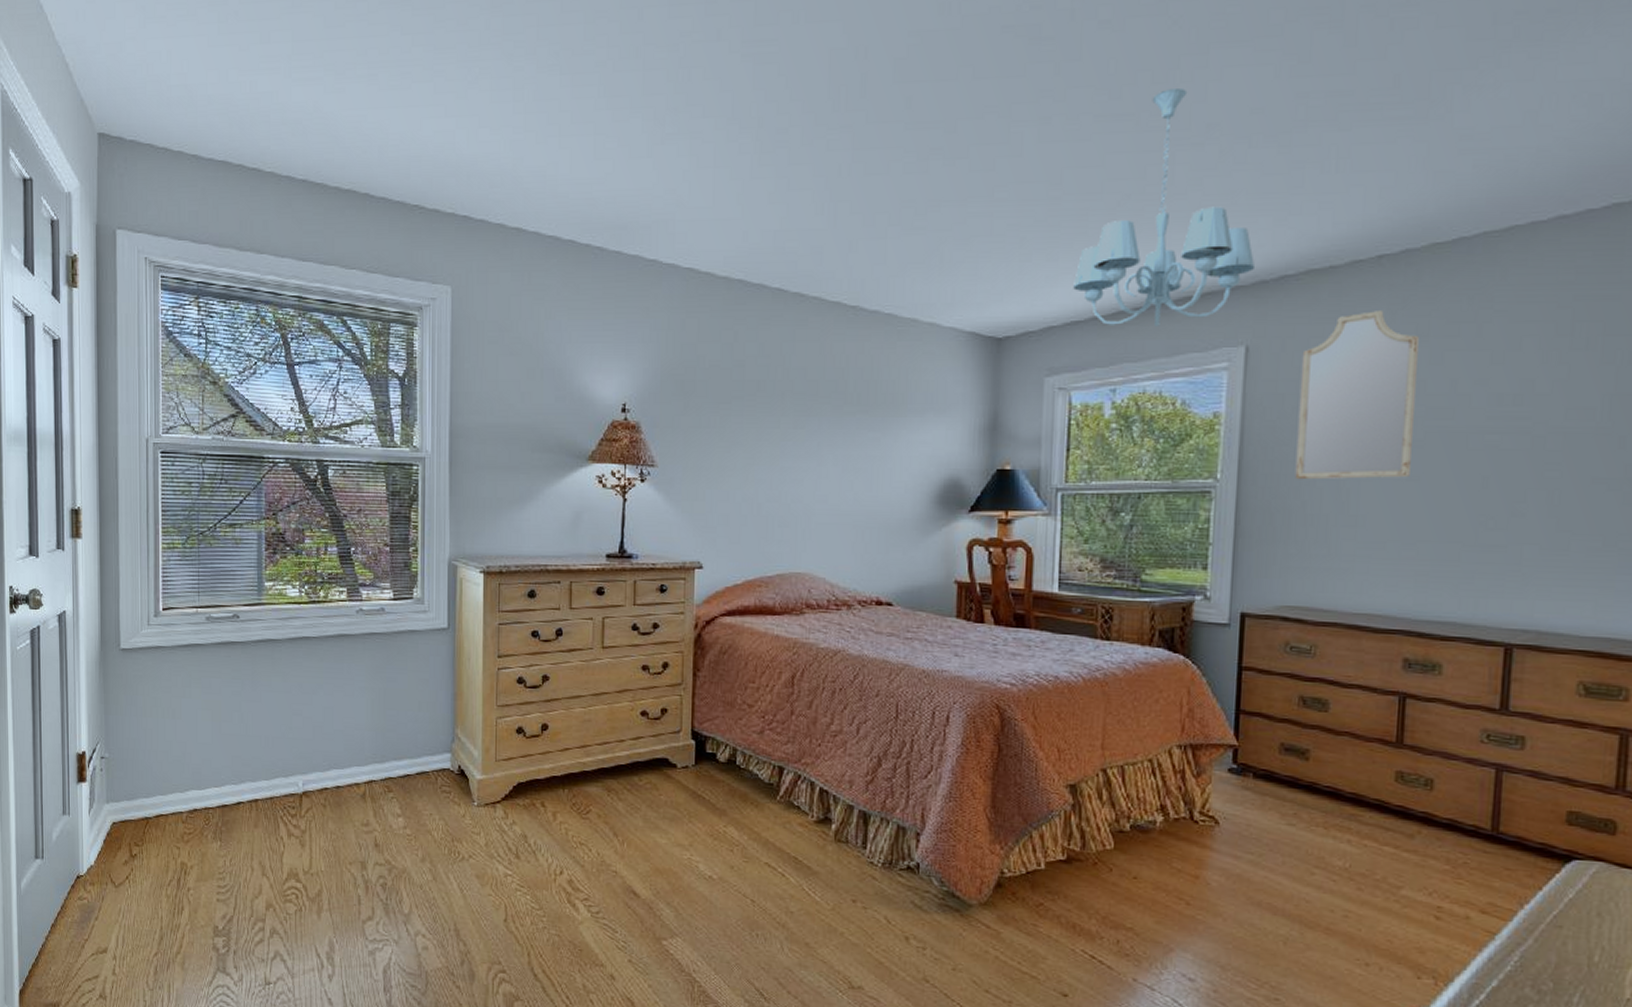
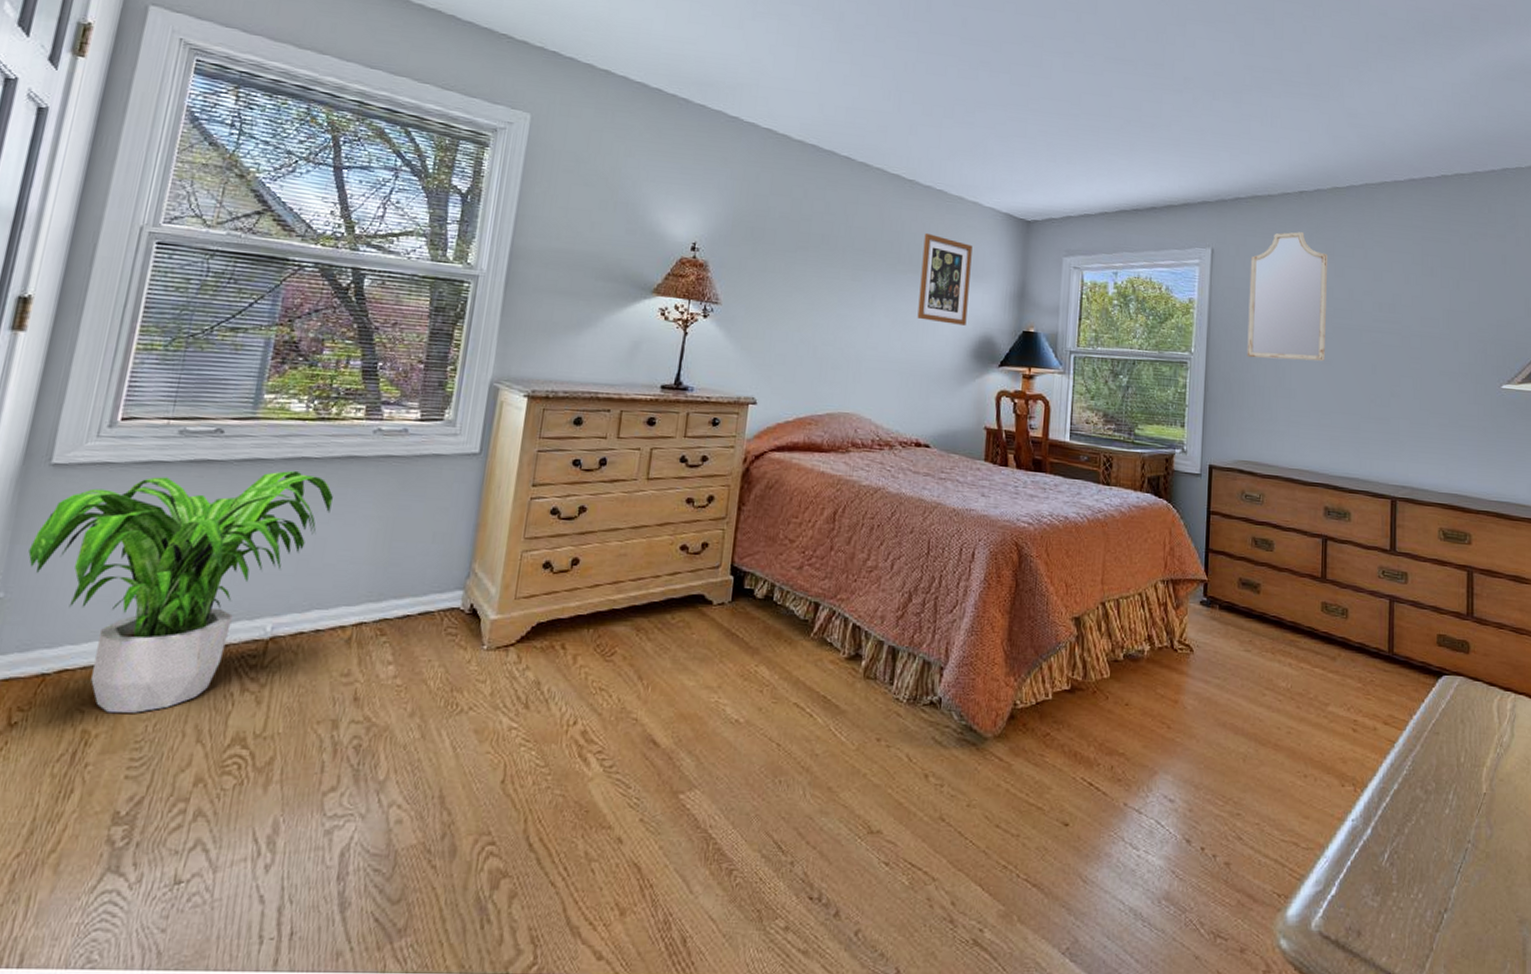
potted plant: none [118,648,332,851] -> present [28,470,333,714]
wall art: none [870,367,931,468] -> present [917,234,973,326]
chandelier: present [1073,89,1256,326] -> none [1087,47,1218,226]

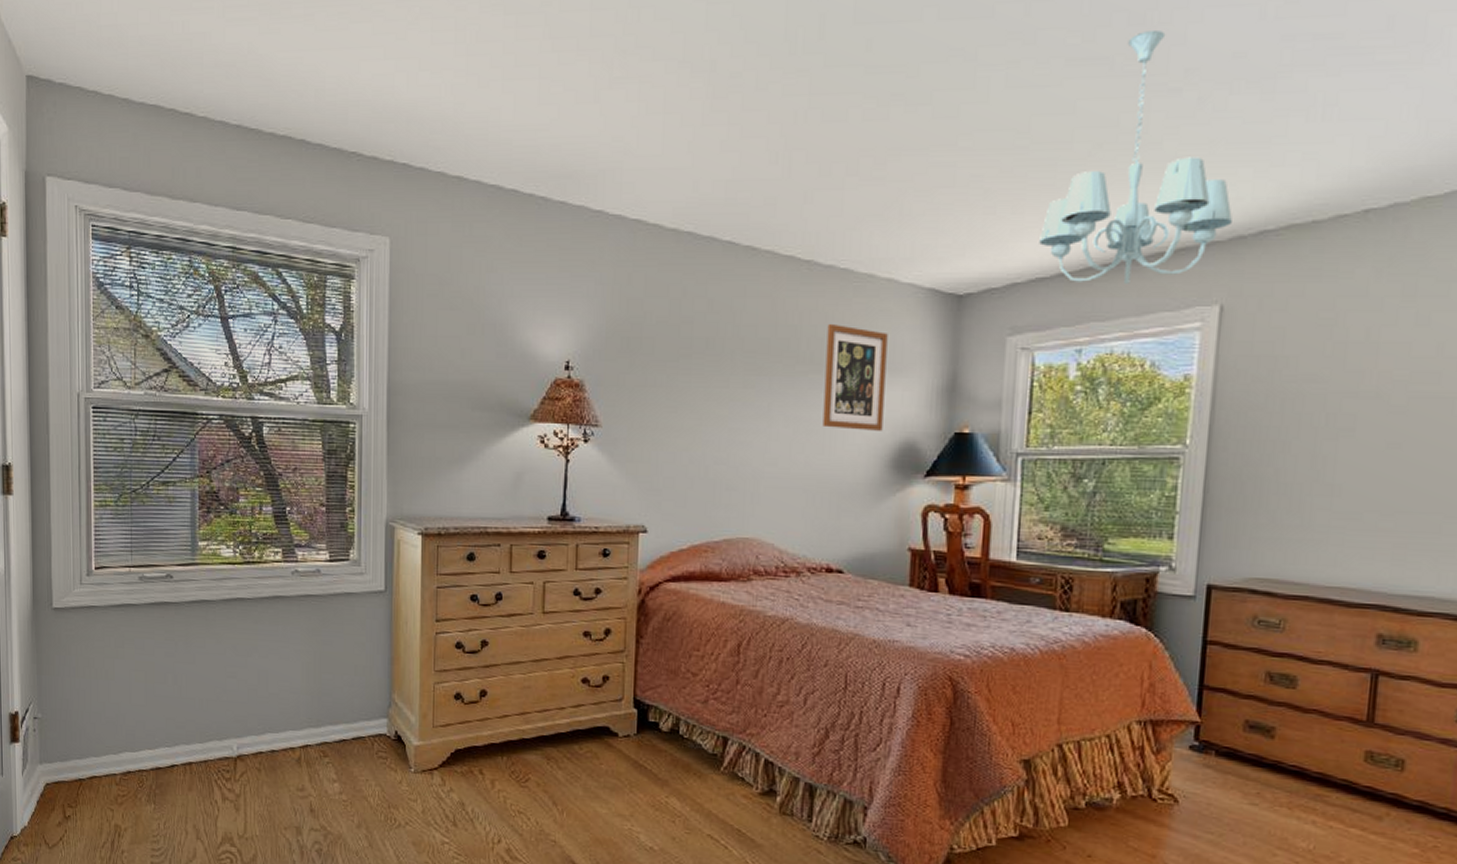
potted plant: present [28,470,333,714] -> none [51,610,267,813]
chandelier: none [1087,47,1218,226] -> present [1039,31,1234,284]
home mirror: present [1247,232,1327,362] -> none [1268,269,1405,447]

